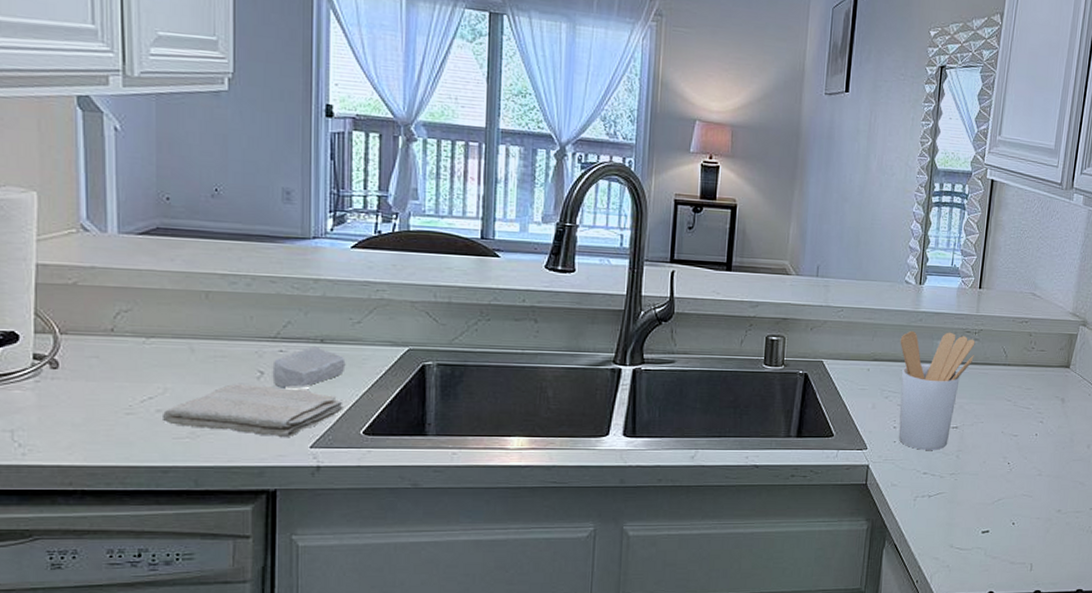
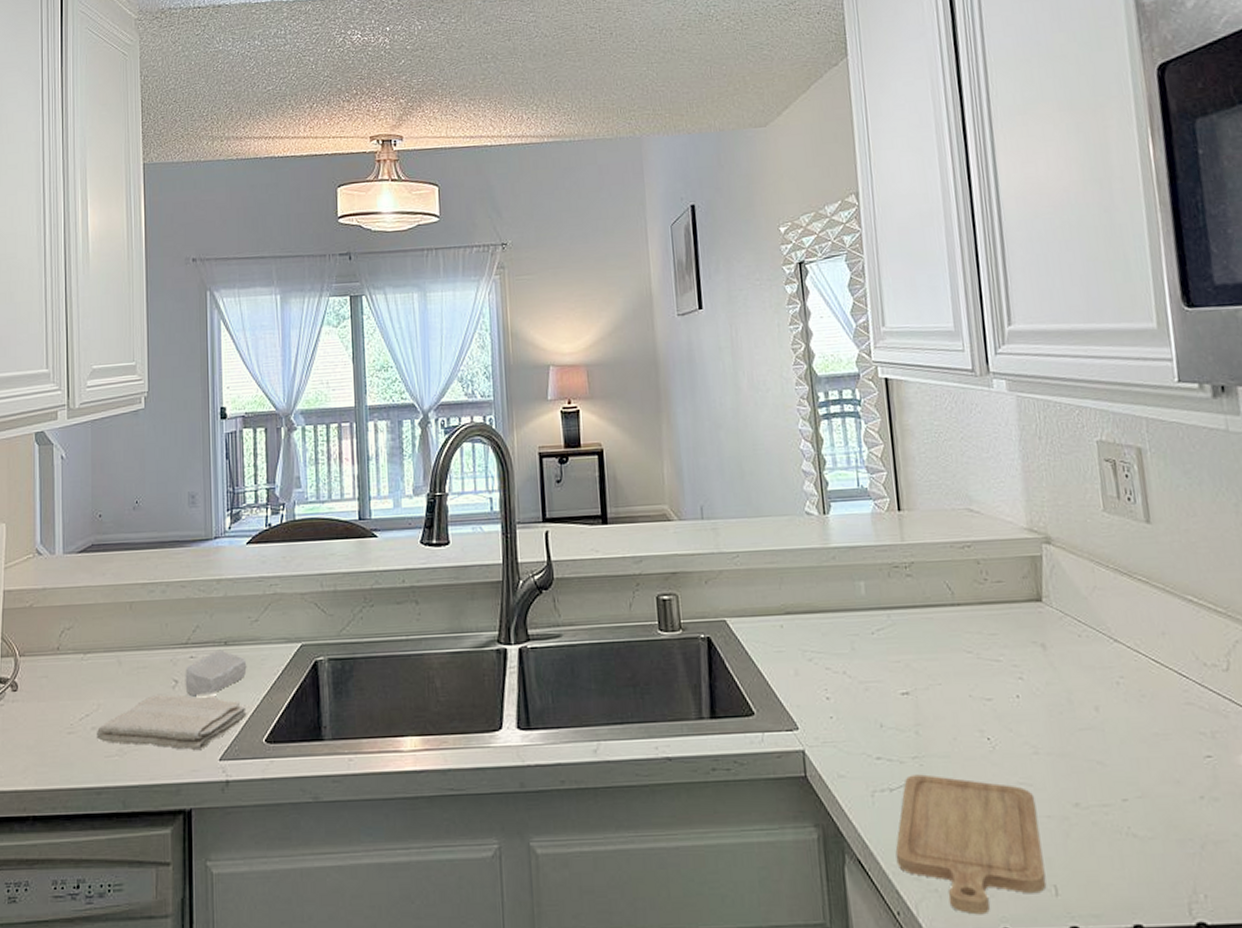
utensil holder: present [898,330,975,450] -> none [813,569,911,727]
chopping board: none [923,486,1032,583] -> present [895,774,1047,915]

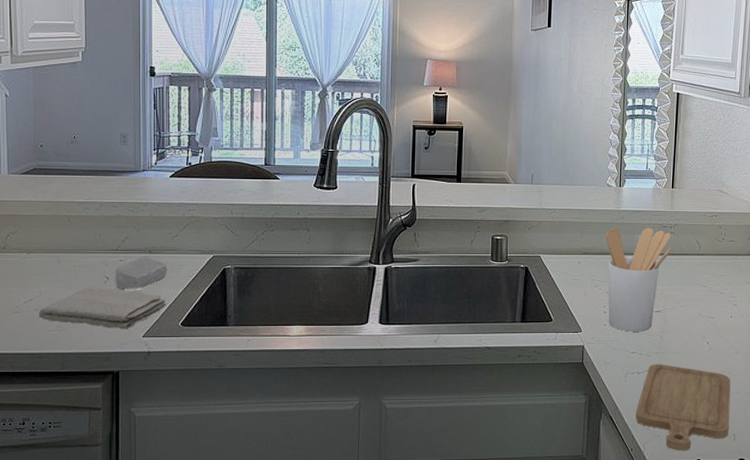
utensil holder: none [813,569,911,727] -> present [605,227,671,332]

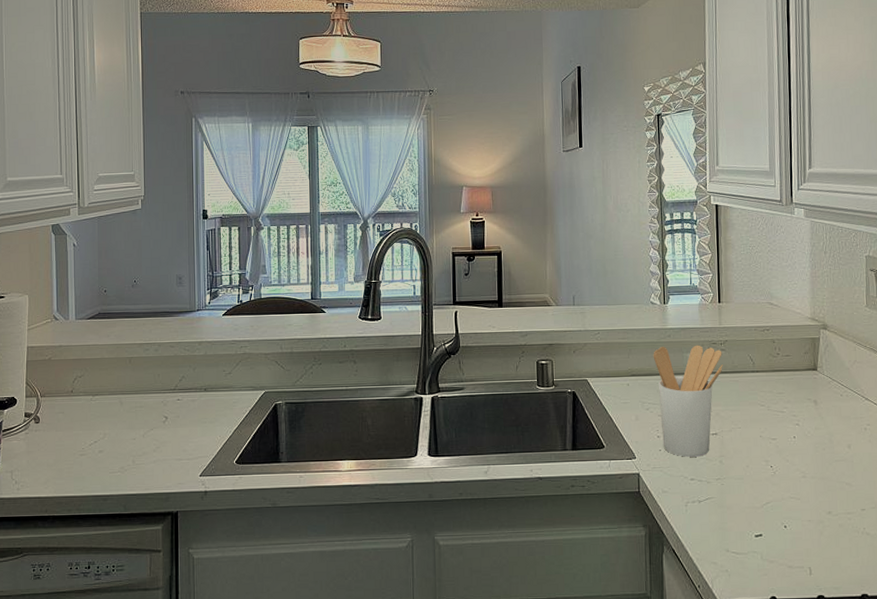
washcloth: present [38,286,166,329] -> none [102,426,221,469]
soap bar: present [115,256,167,289] -> none [173,394,222,428]
chopping board: present [635,364,731,451] -> none [700,491,804,588]

